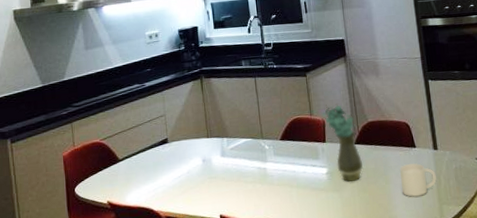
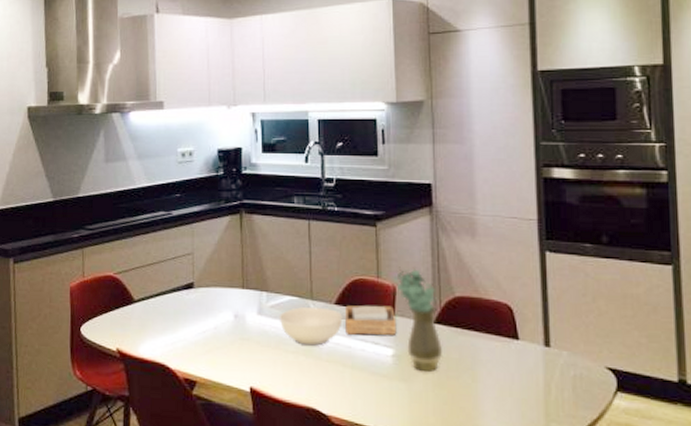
bowl: none [238,143,287,175] -> present [279,306,343,346]
napkin holder: none [288,135,328,162] -> present [345,305,397,336]
mug: present [399,163,437,197] -> none [492,360,545,406]

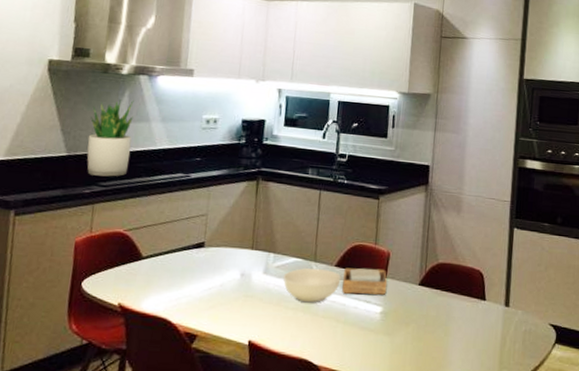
planter: none [71,140,112,220] -> present [86,99,134,177]
vase: present [396,267,442,373] -> none [390,235,423,328]

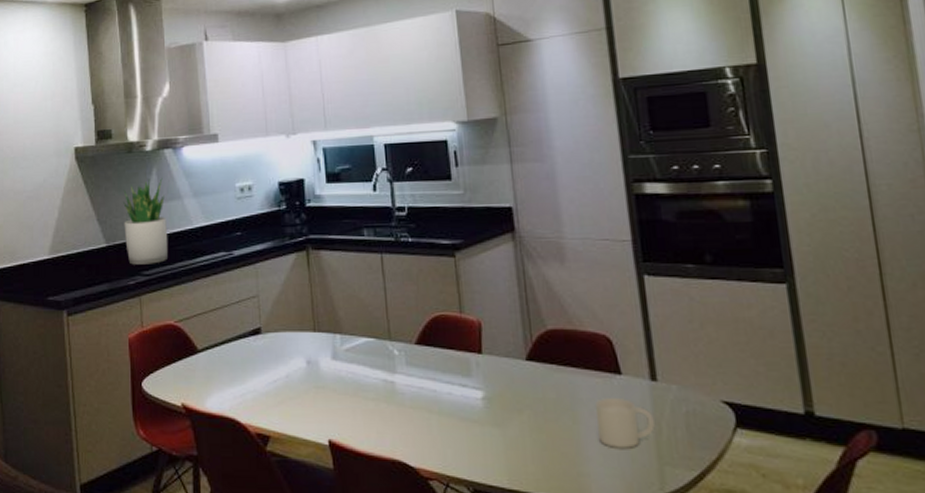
bowl: present [283,268,341,303] -> none [355,348,425,391]
napkin holder: present [342,268,388,296] -> none [427,343,486,377]
mug: none [461,317,502,356] -> present [594,398,655,448]

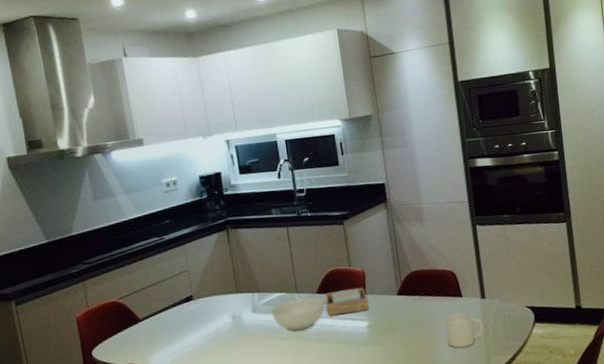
planter: present [123,178,169,265] -> none [58,180,106,256]
bowl: none [355,348,425,391] -> present [271,297,324,331]
napkin holder: none [427,343,486,377] -> present [326,287,369,316]

